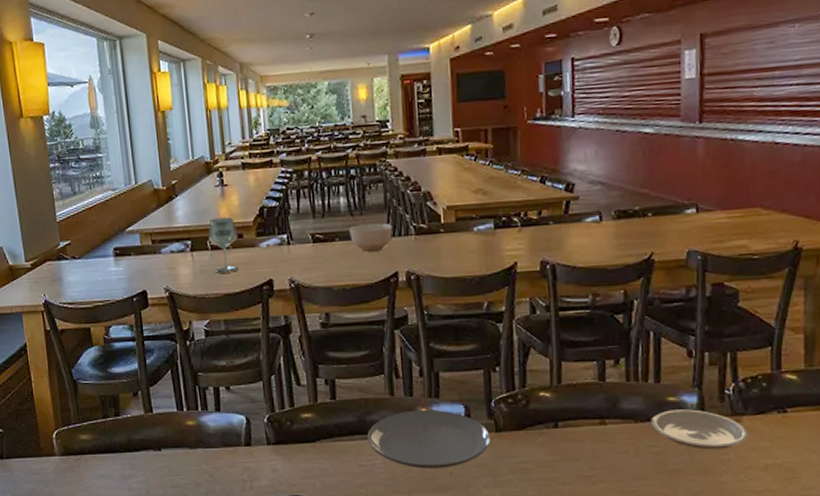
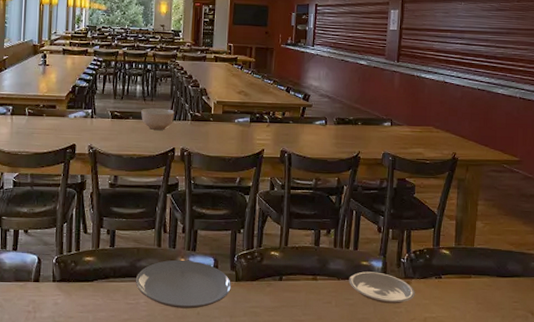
wine glass: present [208,217,239,273] -> none [27,90,52,136]

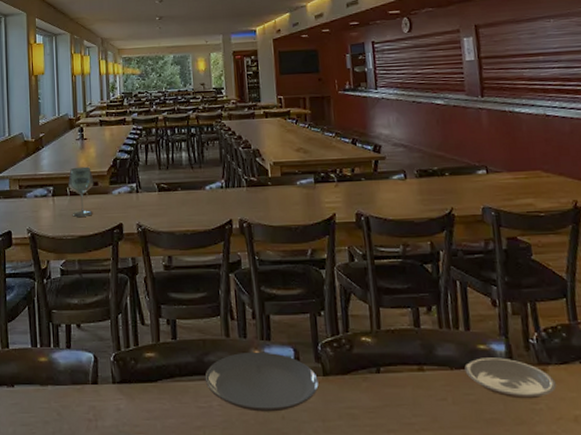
wine glass: none [27,90,52,136] -> present [68,166,94,217]
bowl: present [141,107,175,130] -> none [190,175,228,201]

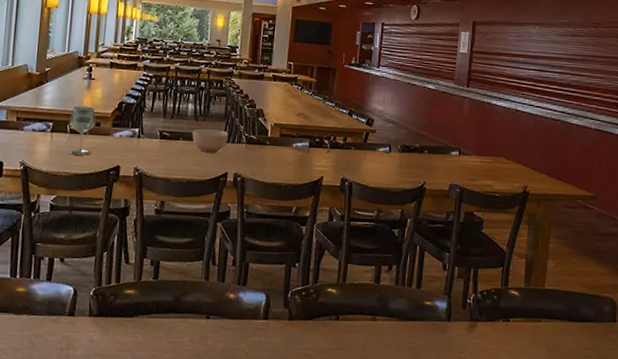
bowl: none [190,175,228,201] -> present [192,128,229,153]
plate: present [205,351,319,412] -> none [179,294,284,350]
plate: present [464,358,556,399] -> none [410,312,481,349]

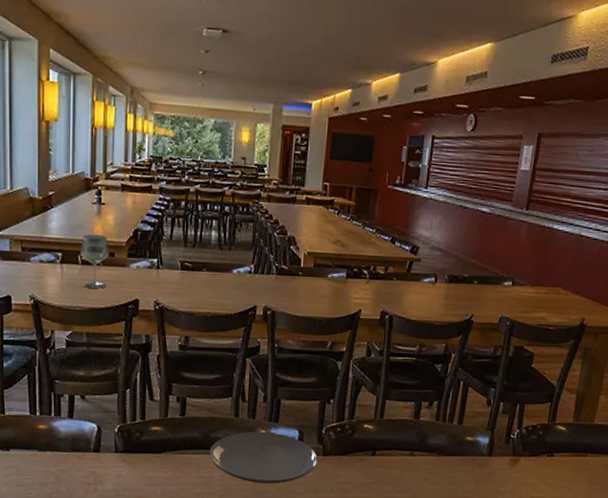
plate: none [179,294,284,350] -> present [209,431,318,484]
bowl: present [192,128,229,153] -> none [217,257,257,285]

